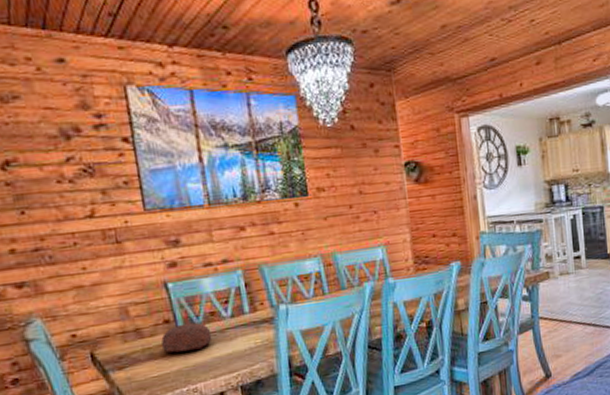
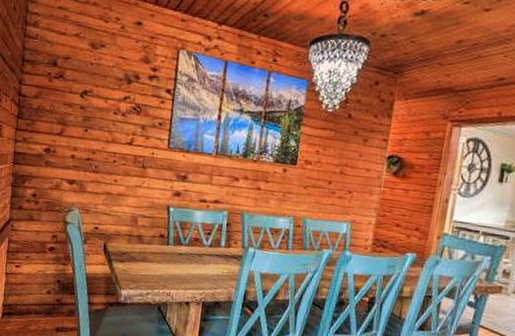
decorative bowl: present [161,322,212,354] -> none [154,241,192,264]

